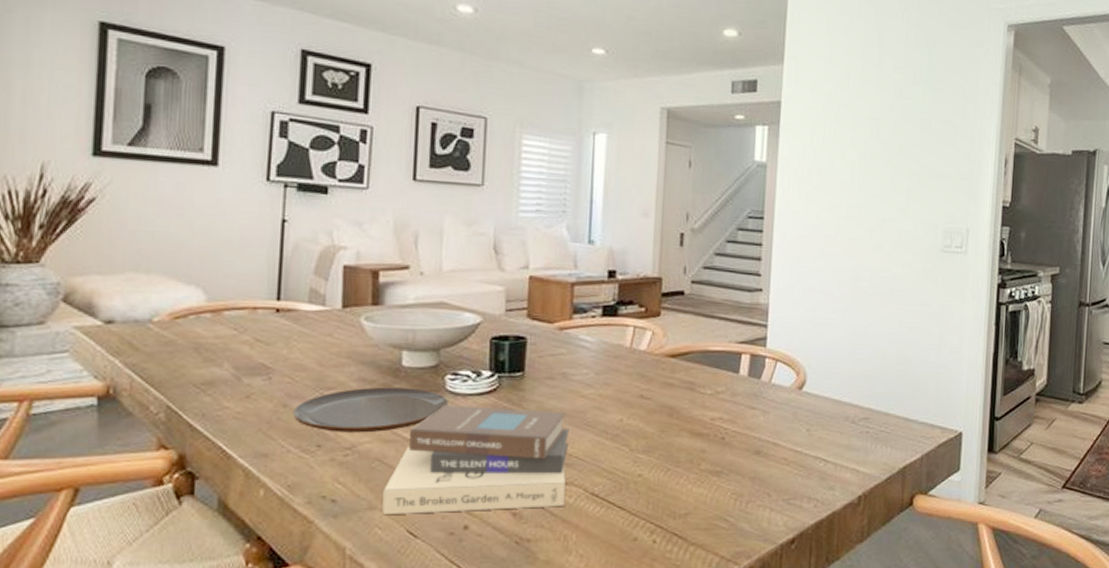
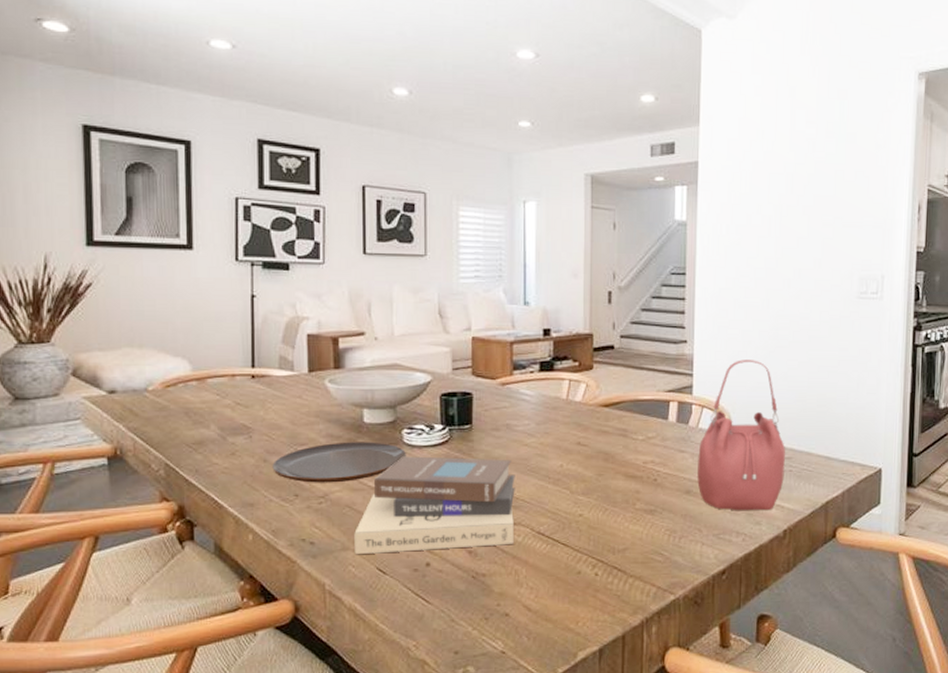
handbag: none [768,311,863,475] -> present [697,360,785,511]

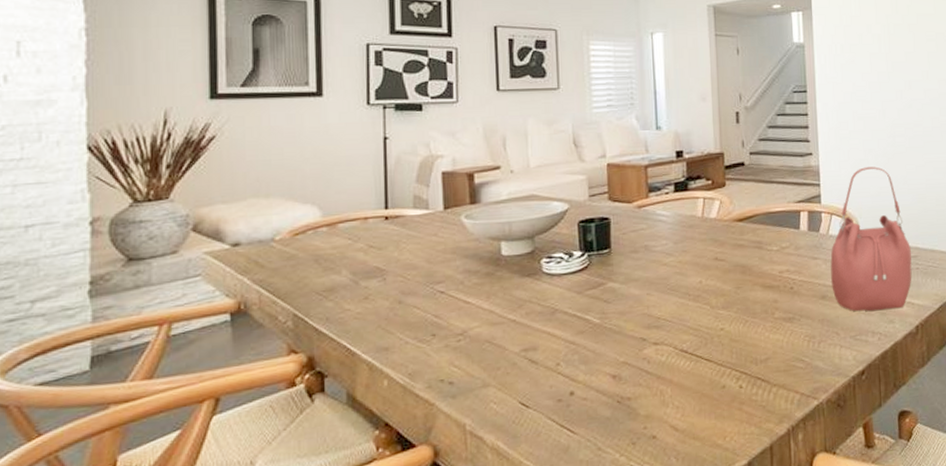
plate: present [272,442,407,483] -> none [408,273,547,321]
books: present [354,456,515,555] -> none [495,280,657,391]

